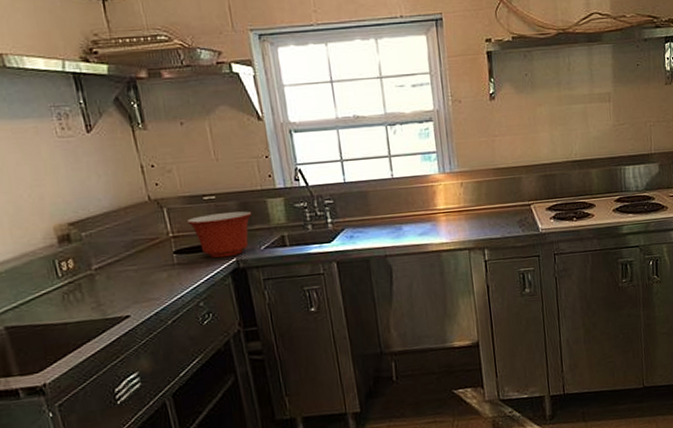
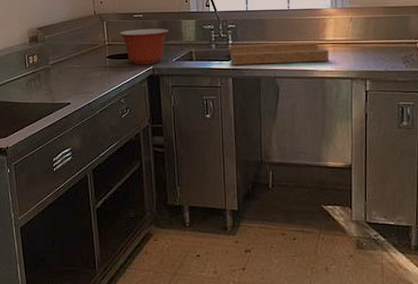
cutting board: none [328,212,443,247] -> present [229,42,329,65]

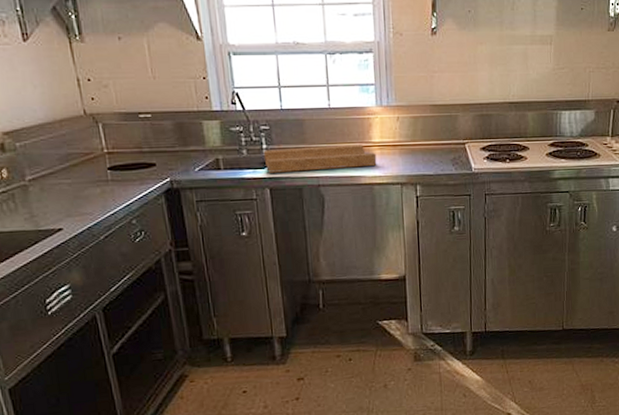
mixing bowl: present [119,29,169,65] -> none [121,131,188,177]

